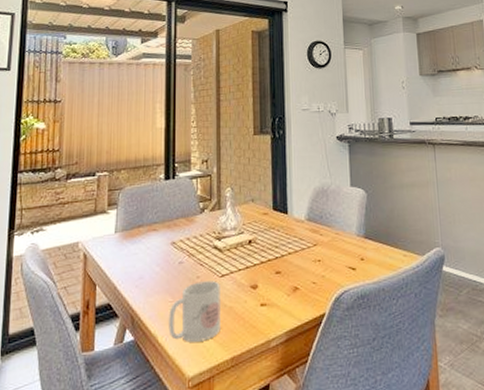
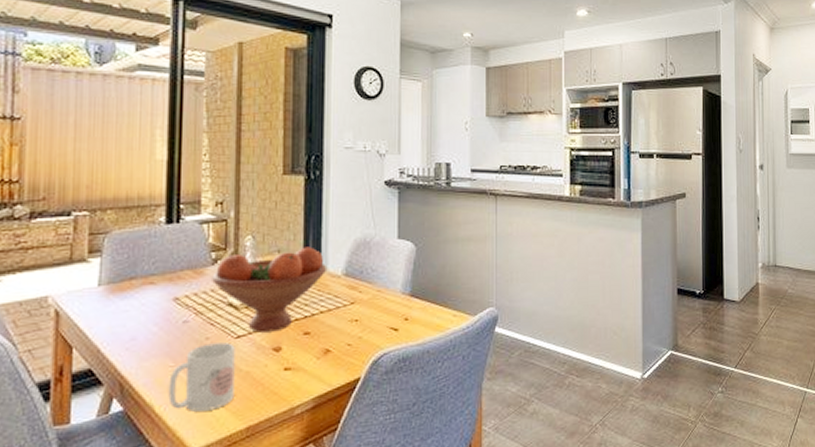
fruit bowl: none [201,195,293,272] -> present [212,246,328,333]

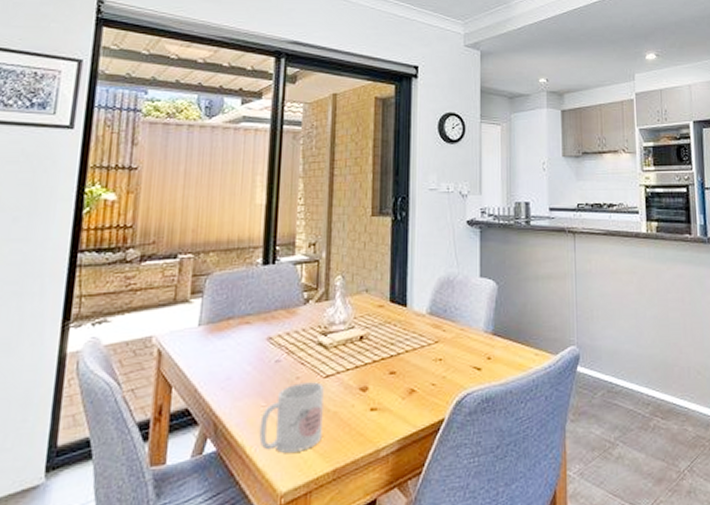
fruit bowl: present [212,246,328,333] -> none [304,286,413,372]

